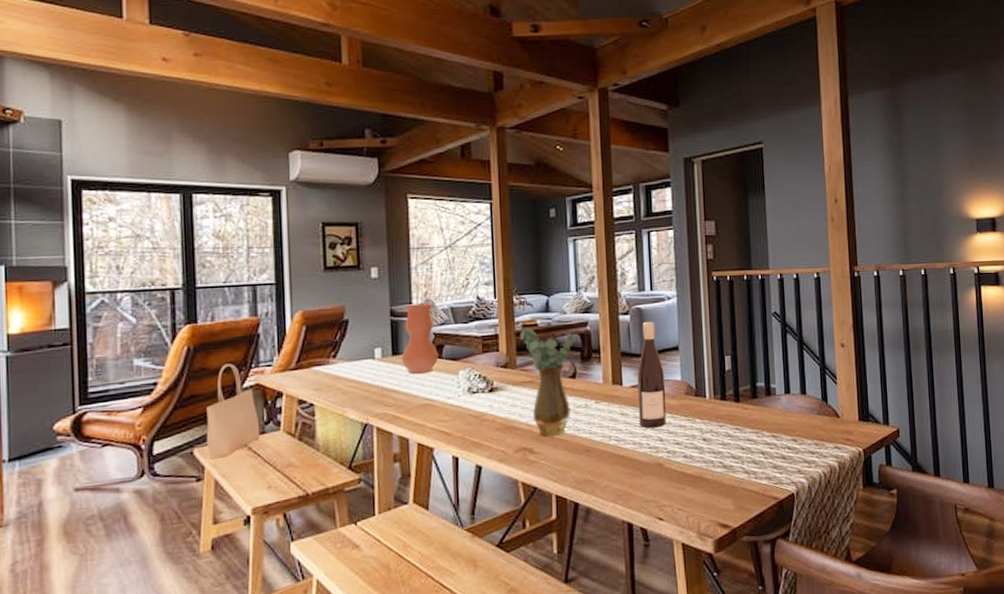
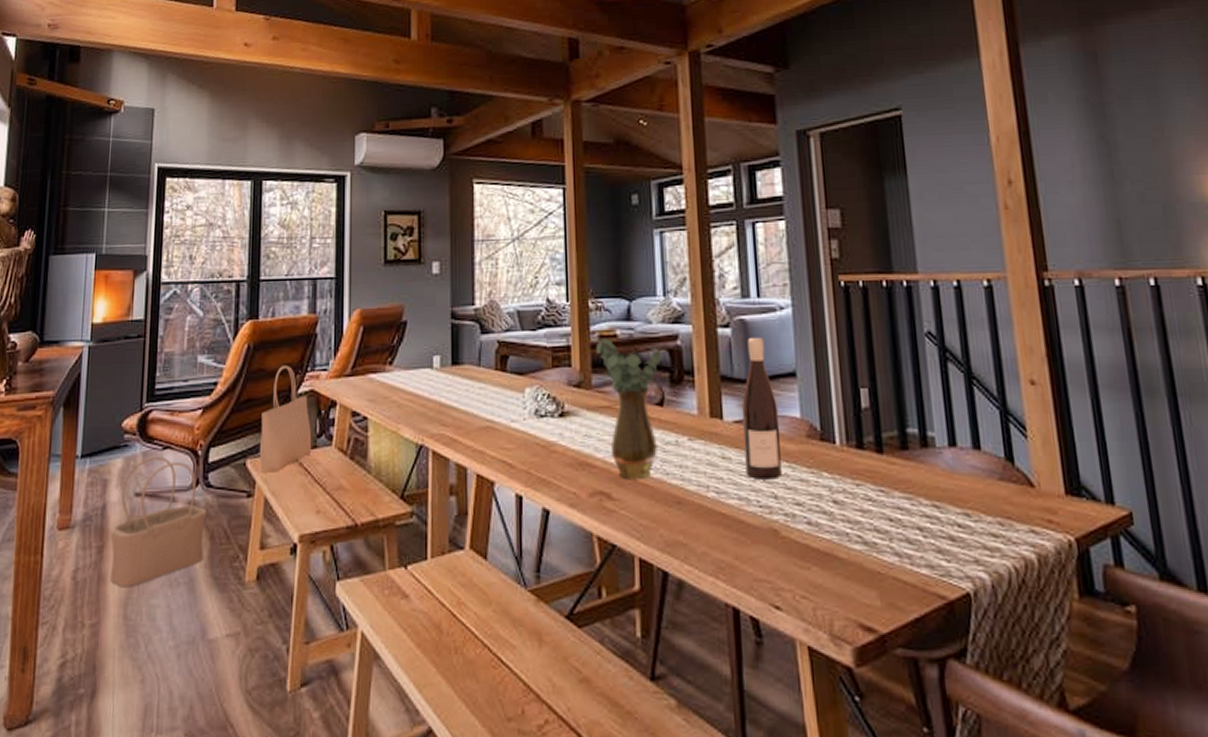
basket: none [50,453,156,573] -> present [109,456,208,588]
vase: present [401,303,439,375] -> none [461,305,502,390]

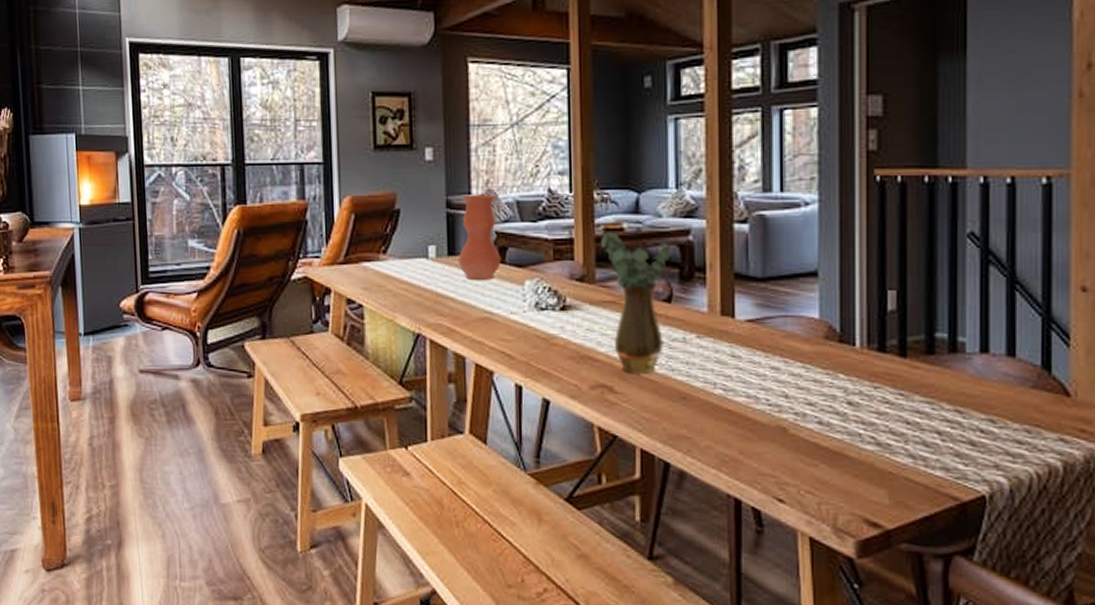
basket: present [109,456,208,588] -> none [119,336,211,455]
tote bag: present [259,365,312,473] -> none [256,252,309,355]
vase: none [461,305,502,390] -> present [457,194,501,281]
bottle: present [742,337,782,480] -> none [756,233,796,379]

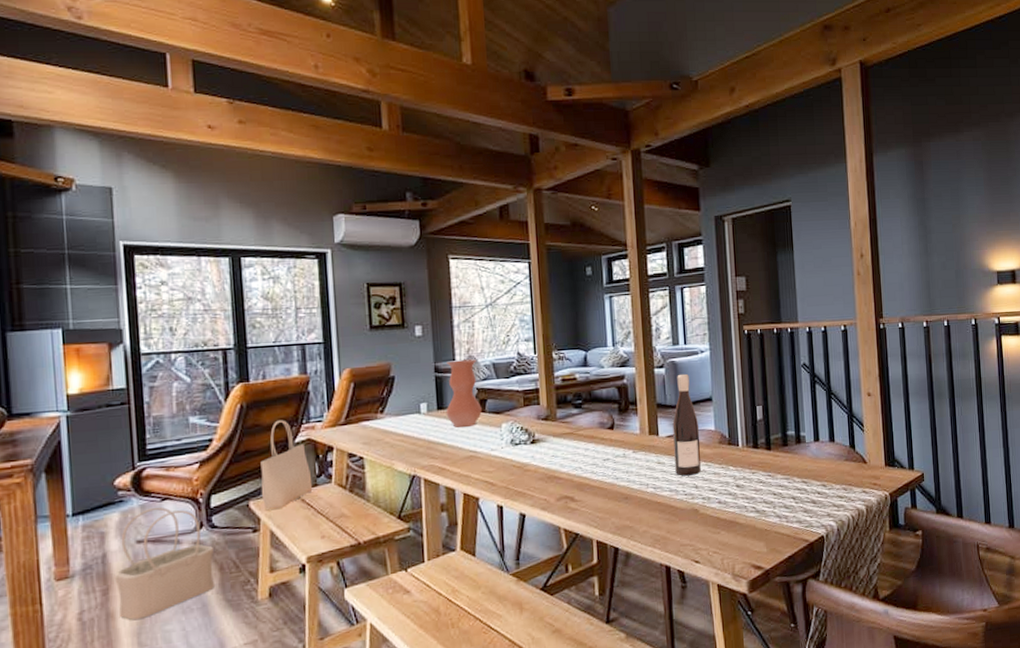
basket: none [119,336,211,455] -> present [114,507,215,621]
tote bag: none [256,252,309,355] -> present [260,420,313,511]
vase: present [600,227,672,374] -> none [559,378,612,485]
bottle: none [756,233,796,379] -> present [672,373,701,476]

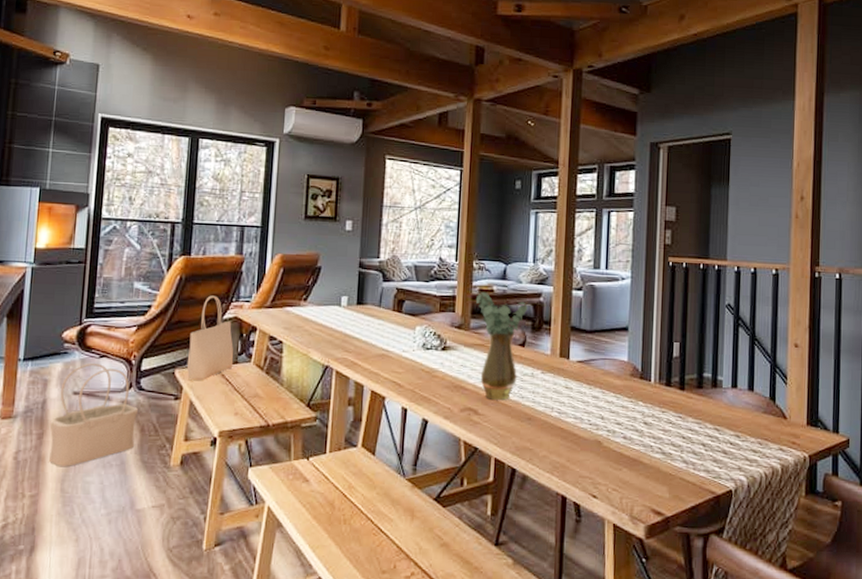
vase: present [446,359,482,428] -> none [364,258,400,326]
vase: none [559,378,612,485] -> present [475,288,528,400]
bottle: present [672,373,701,476] -> none [582,299,612,405]

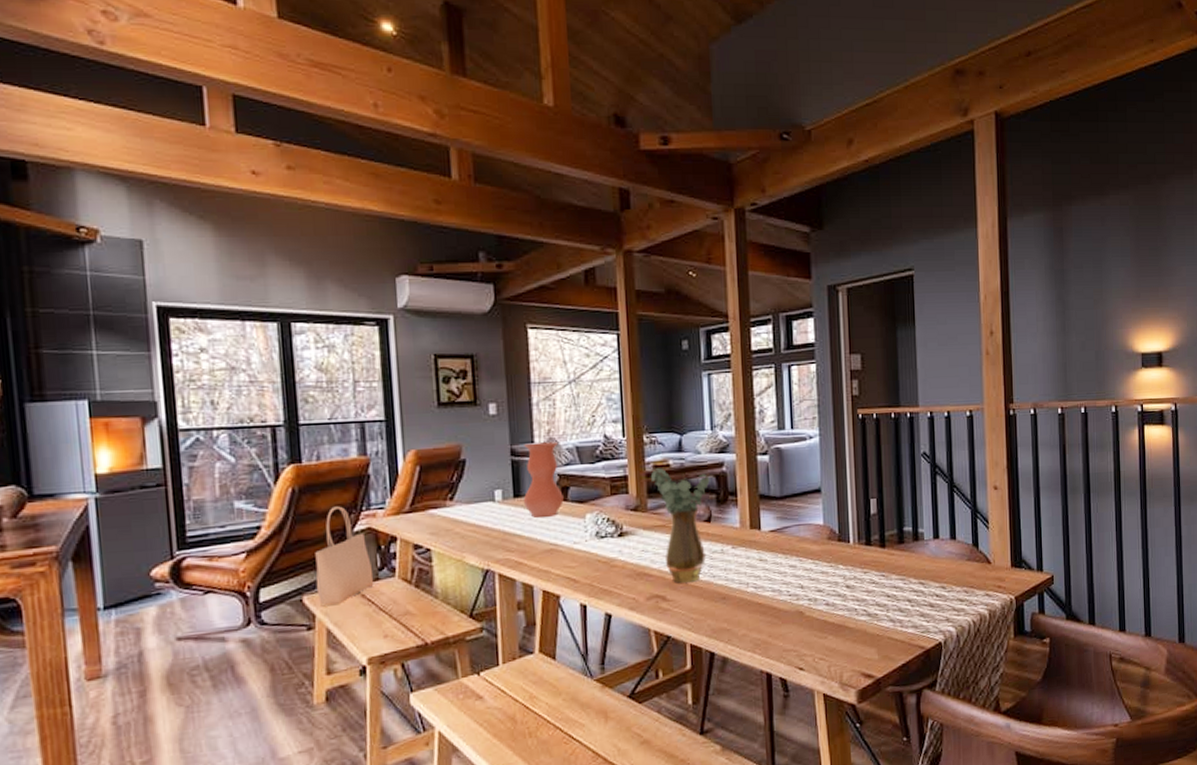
basket: present [48,362,139,467] -> none [152,600,264,725]
vase: none [364,258,400,326] -> present [523,442,564,519]

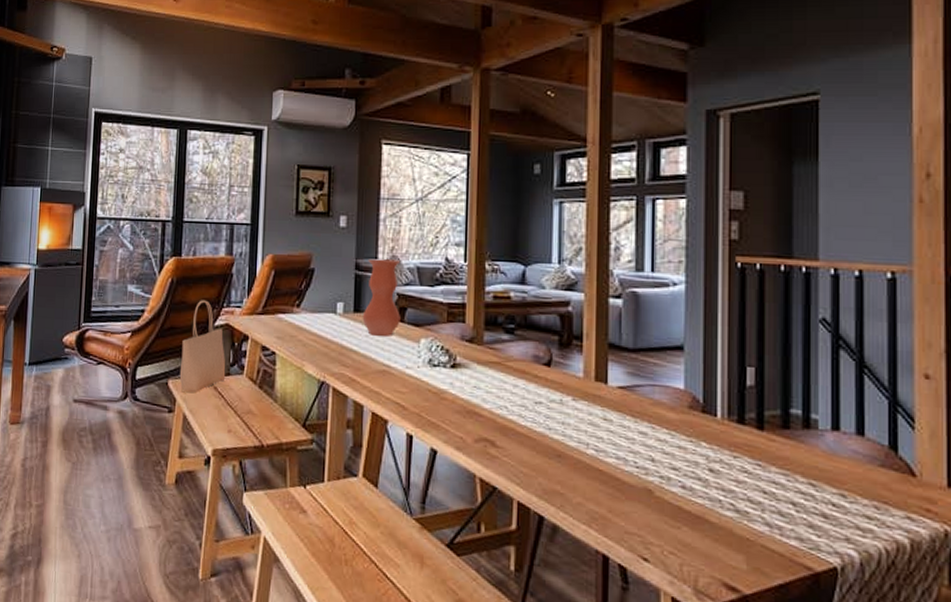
vase: present [650,464,710,583] -> none [489,294,553,431]

